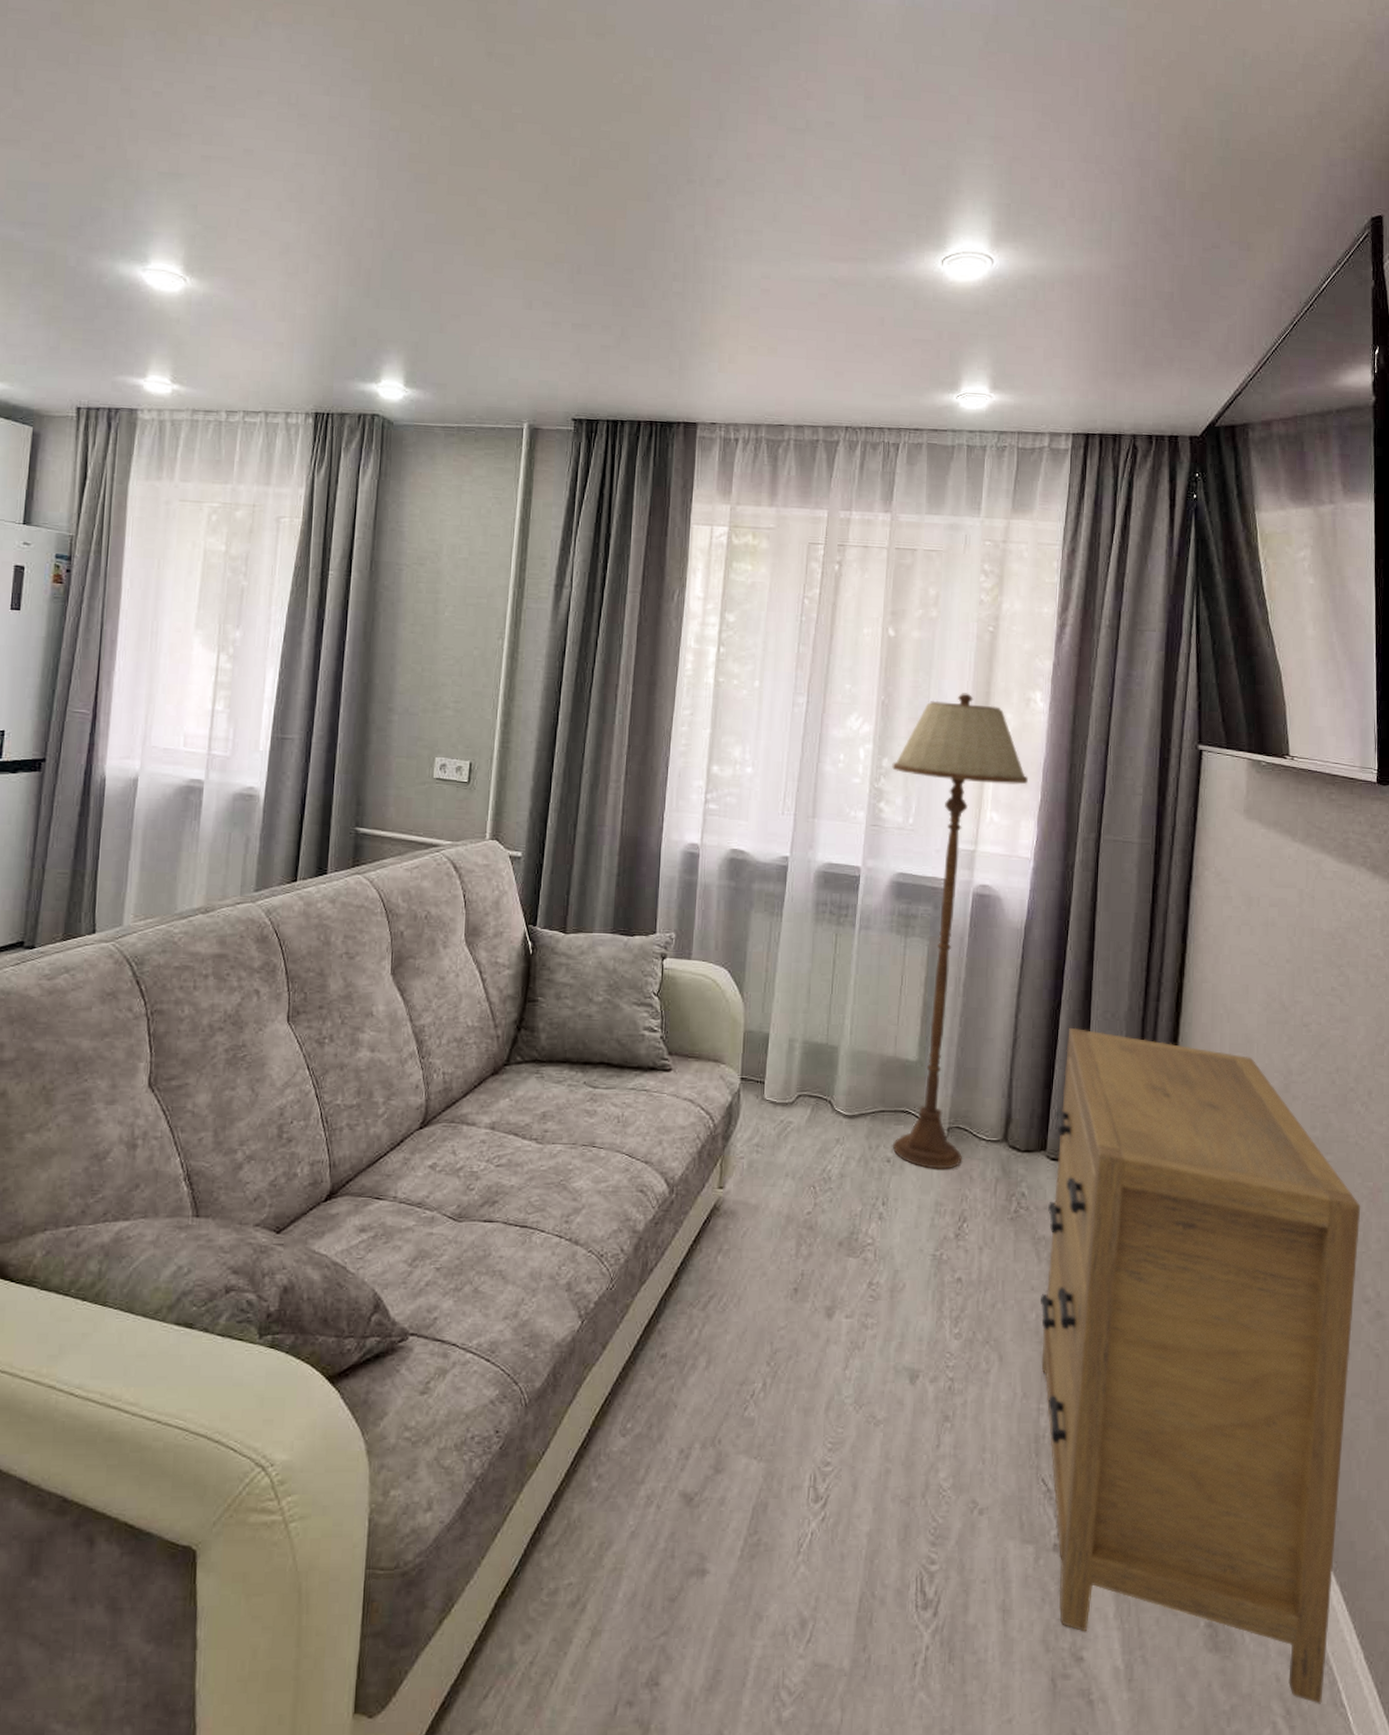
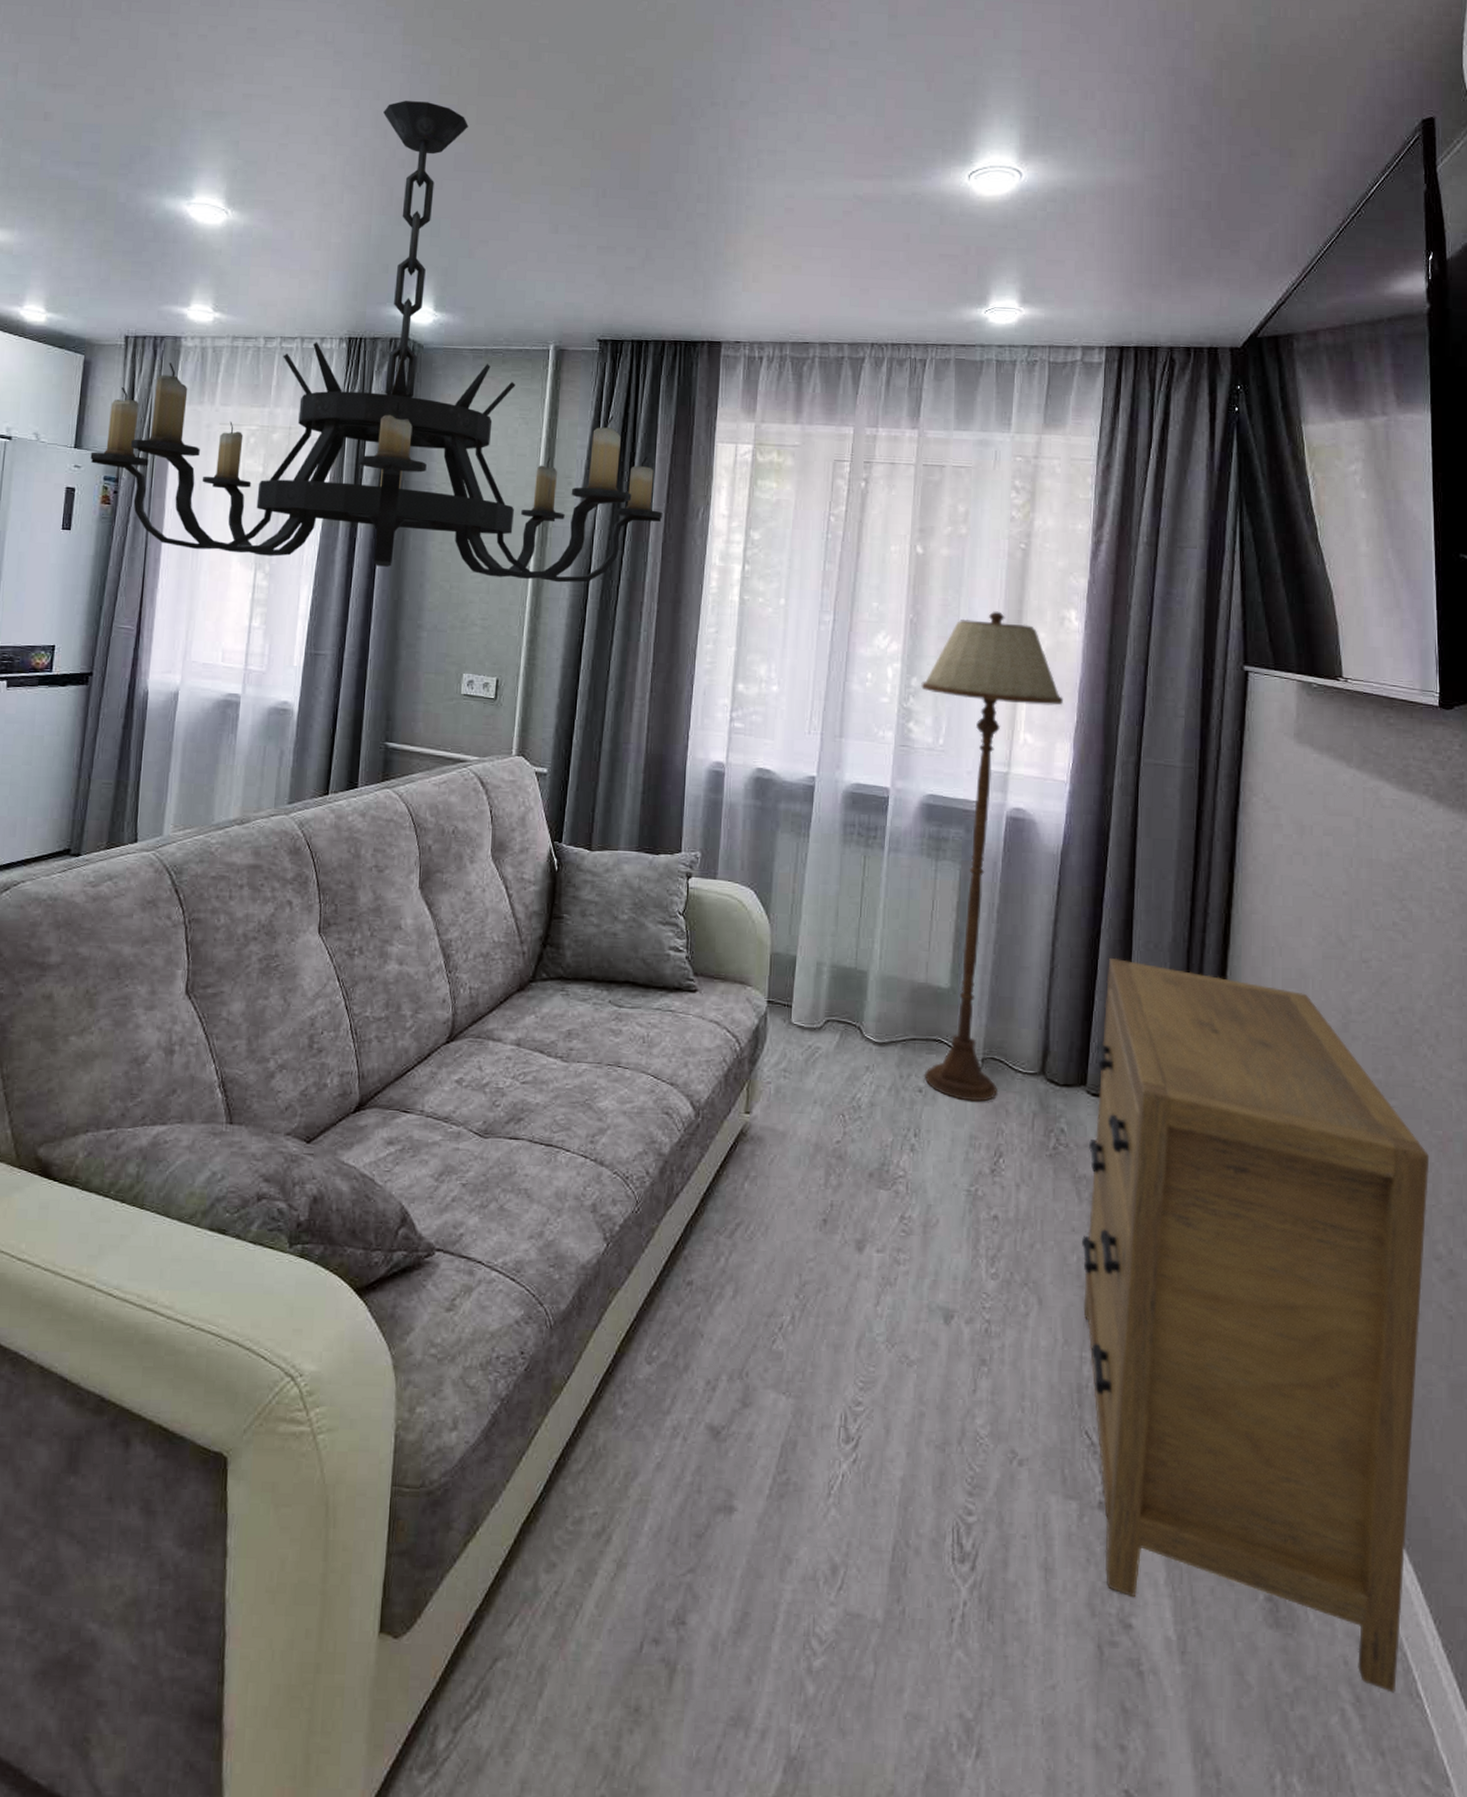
chandelier: none [40,168,639,665] -> present [90,101,663,583]

